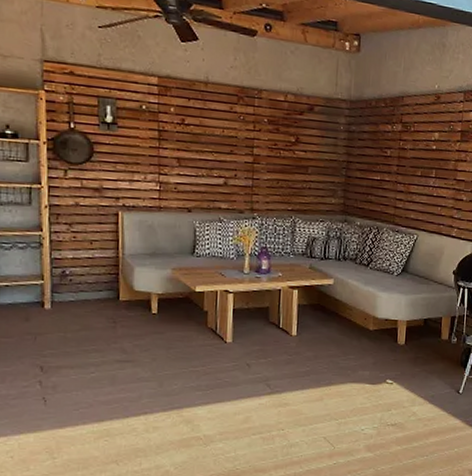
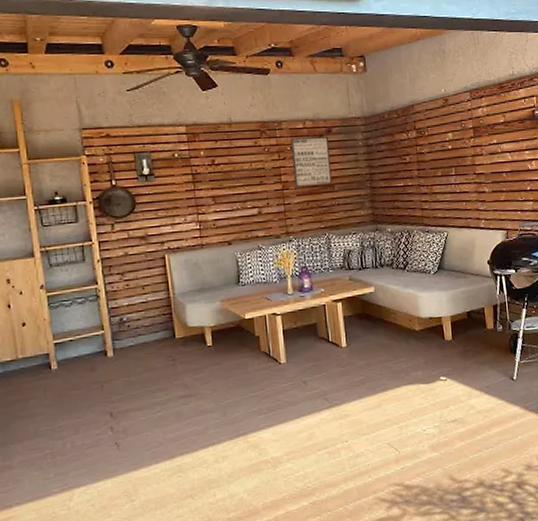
wall art: none [266,109,309,166] -> present [291,137,333,187]

